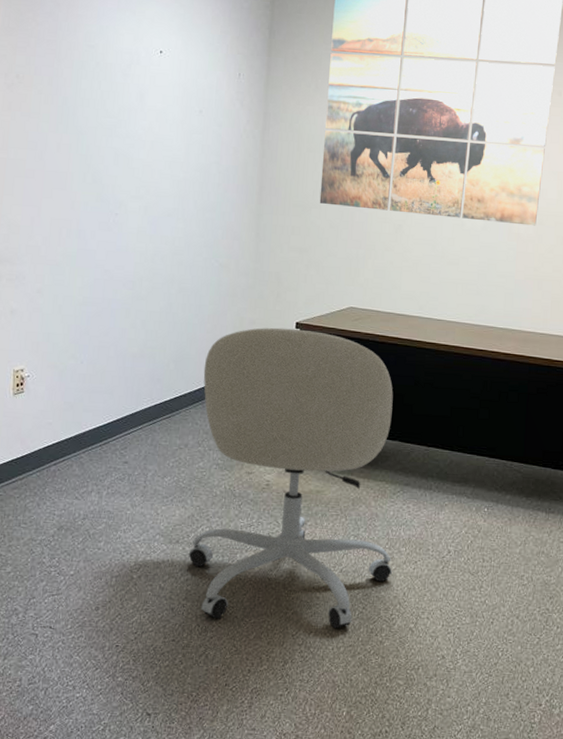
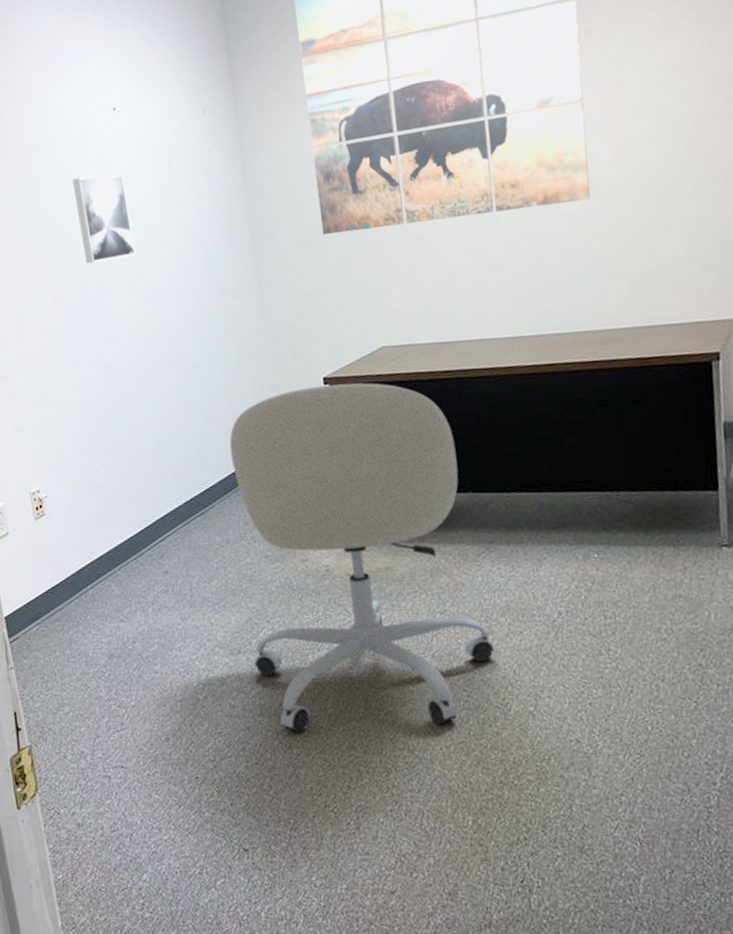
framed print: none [108,102,158,182] -> present [72,175,135,264]

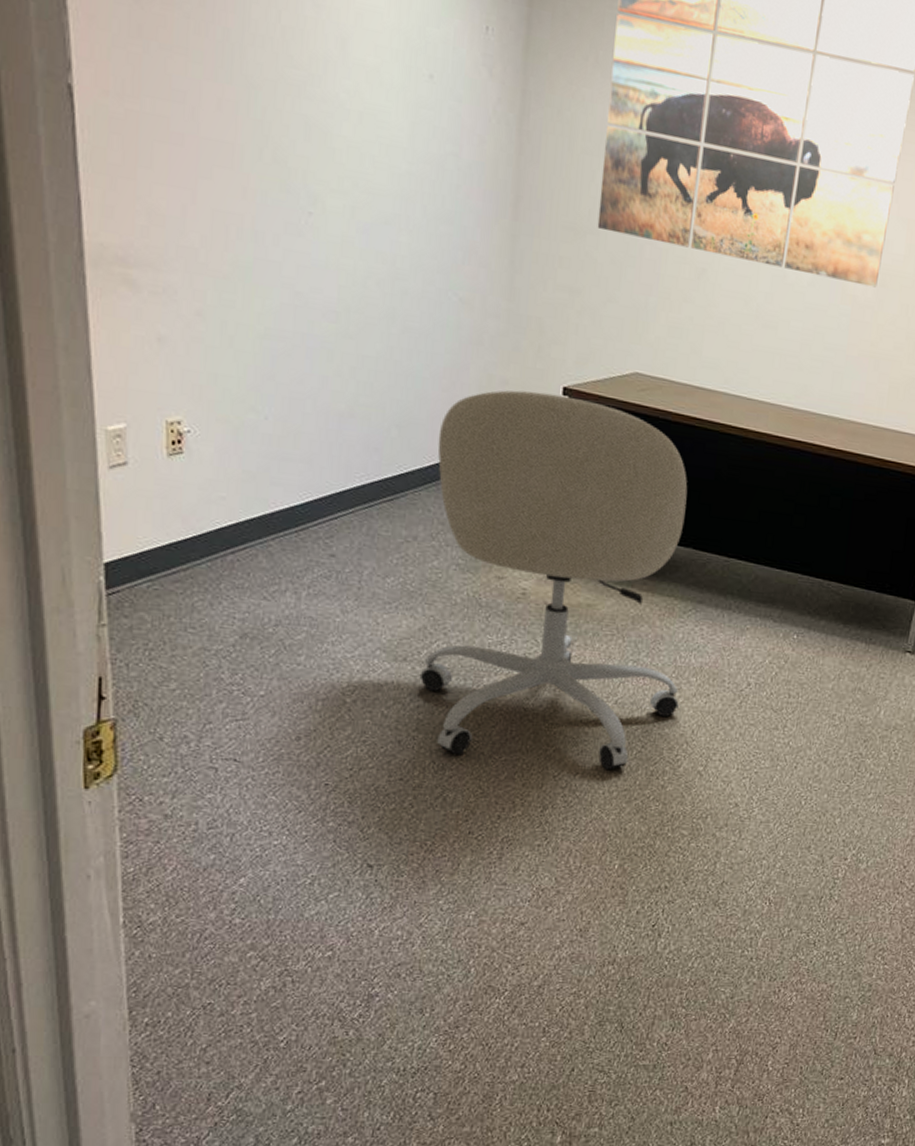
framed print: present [72,175,135,264] -> none [295,45,368,172]

